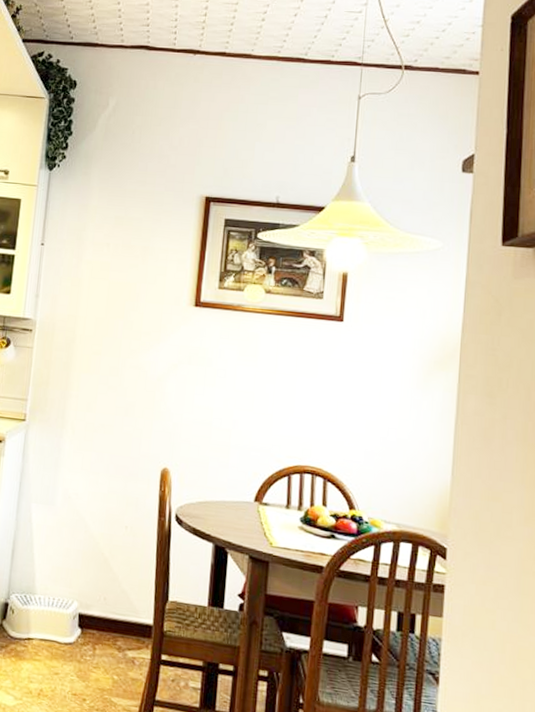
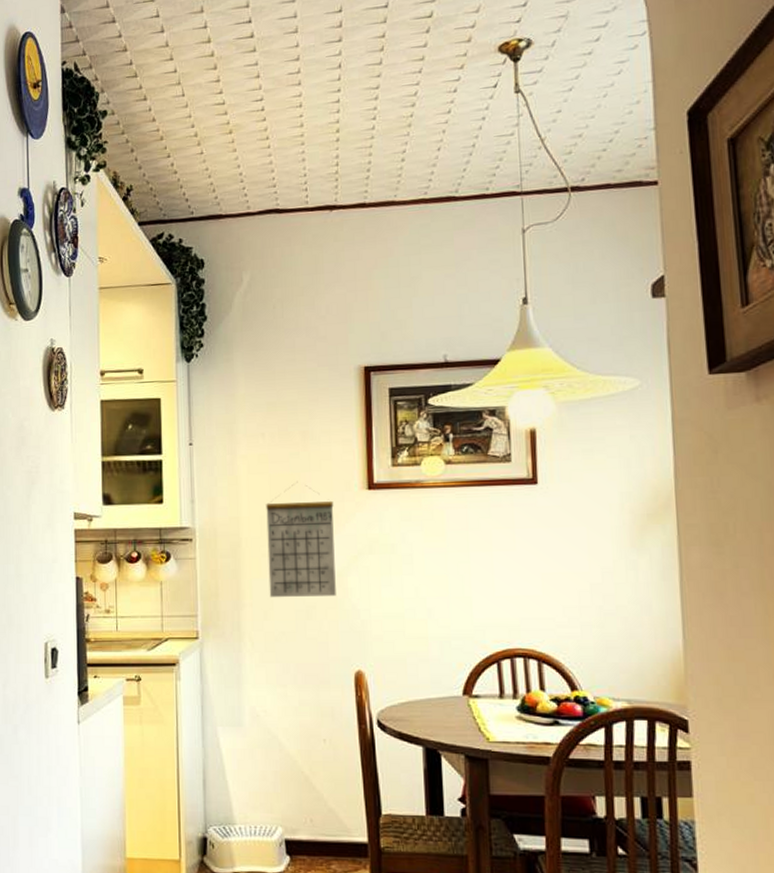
calendar: none [94,291,163,398] -> present [266,482,336,597]

